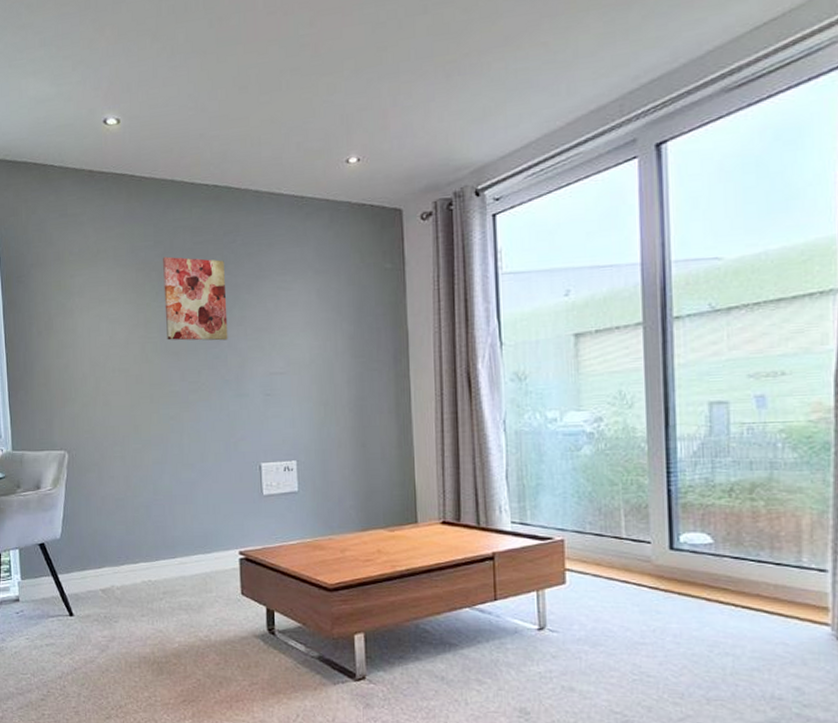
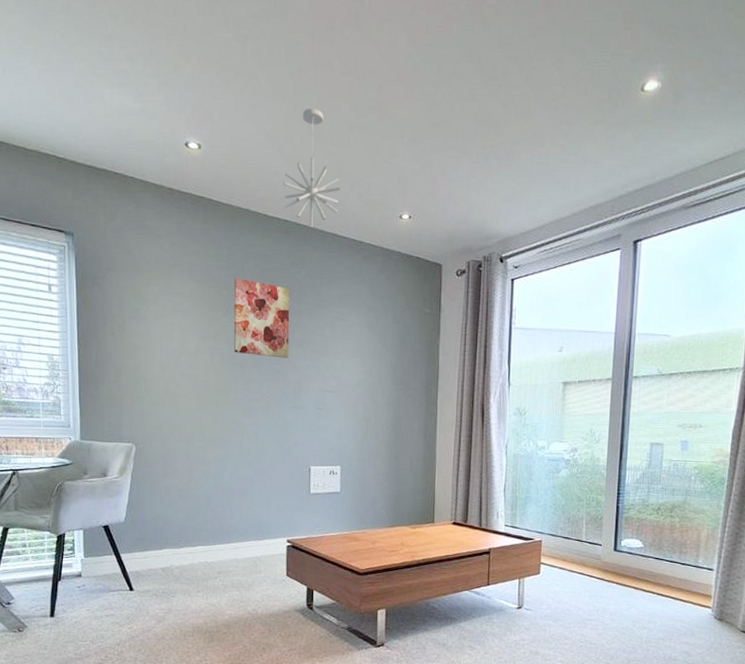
pendant light: none [210,57,274,189] -> present [283,108,340,227]

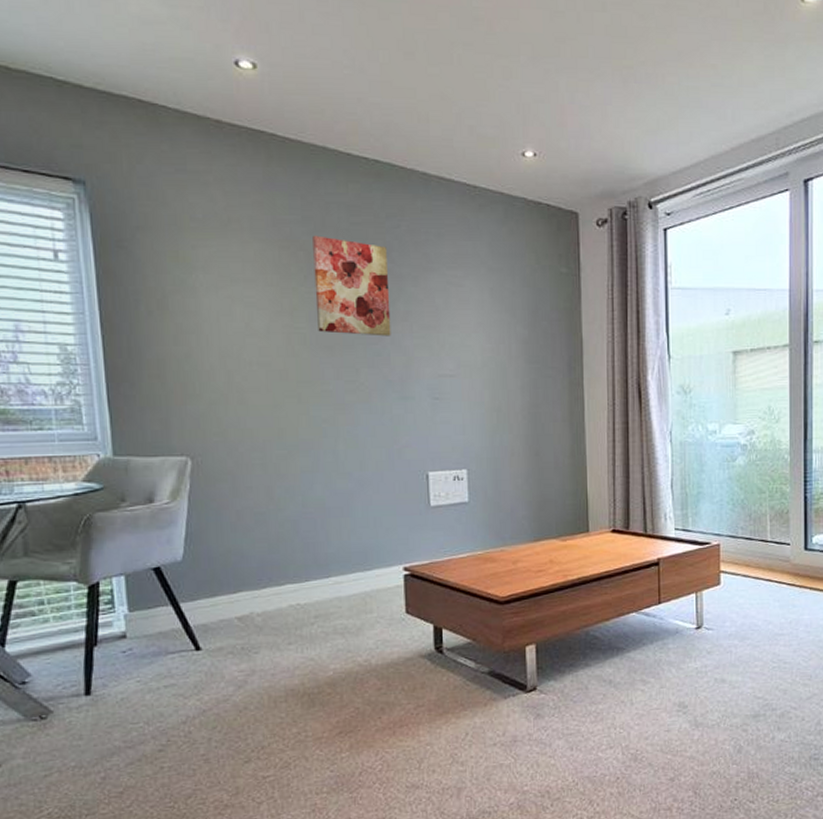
pendant light: present [283,108,340,227] -> none [369,18,444,169]

